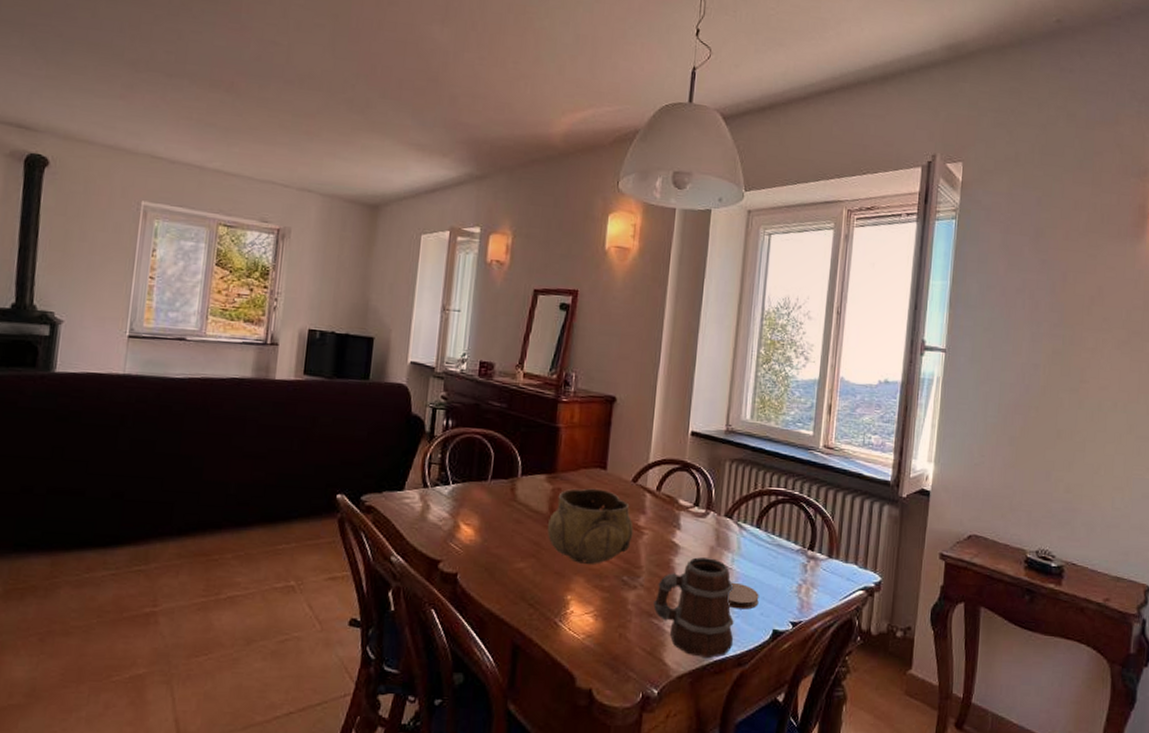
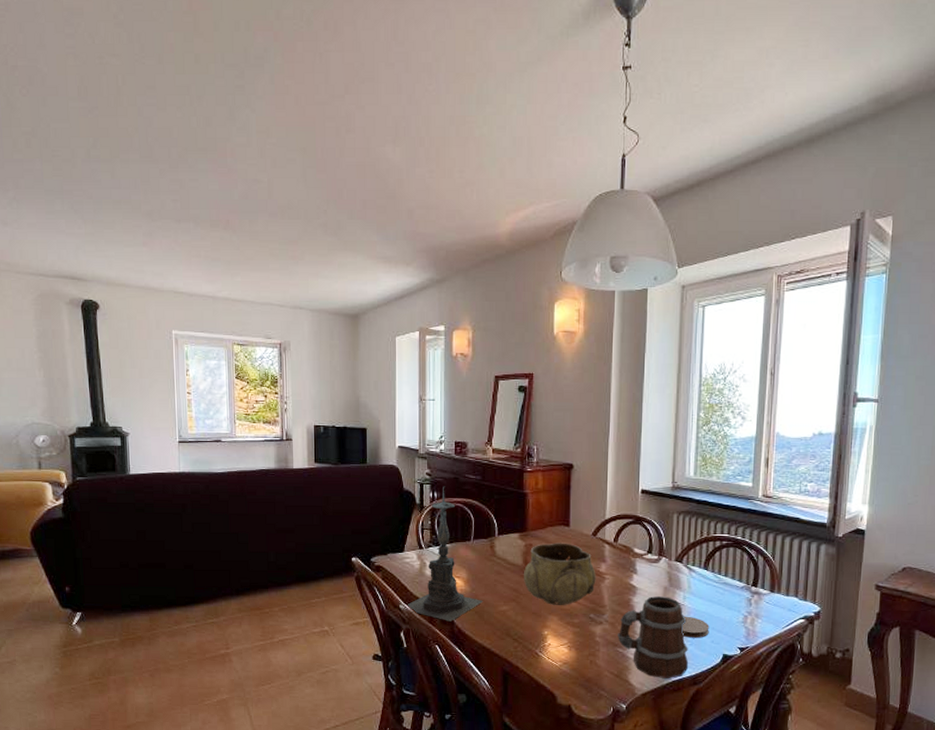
candle holder: none [398,413,496,580] -> present [405,486,483,621]

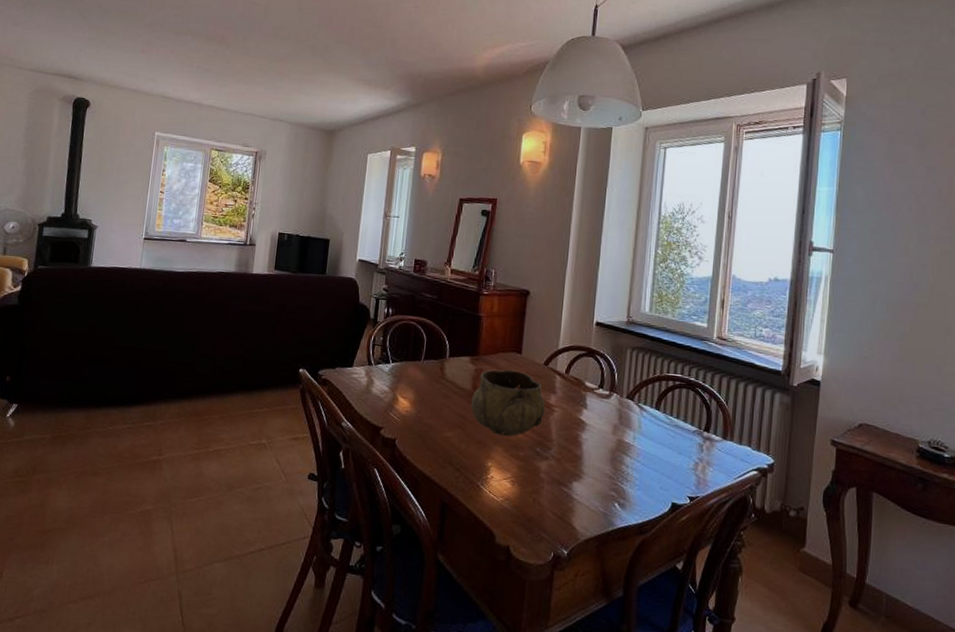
candle holder: present [405,486,483,621] -> none [348,303,428,444]
mug: present [618,596,688,678] -> none [563,434,636,525]
coaster: present [682,616,709,638] -> none [630,457,659,483]

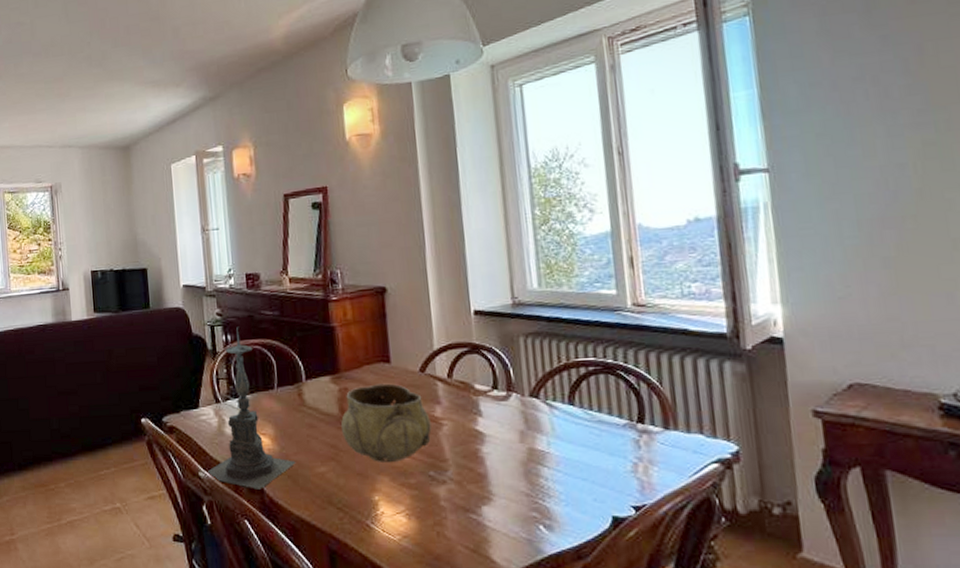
candle holder: none [348,303,428,444] -> present [205,326,296,490]

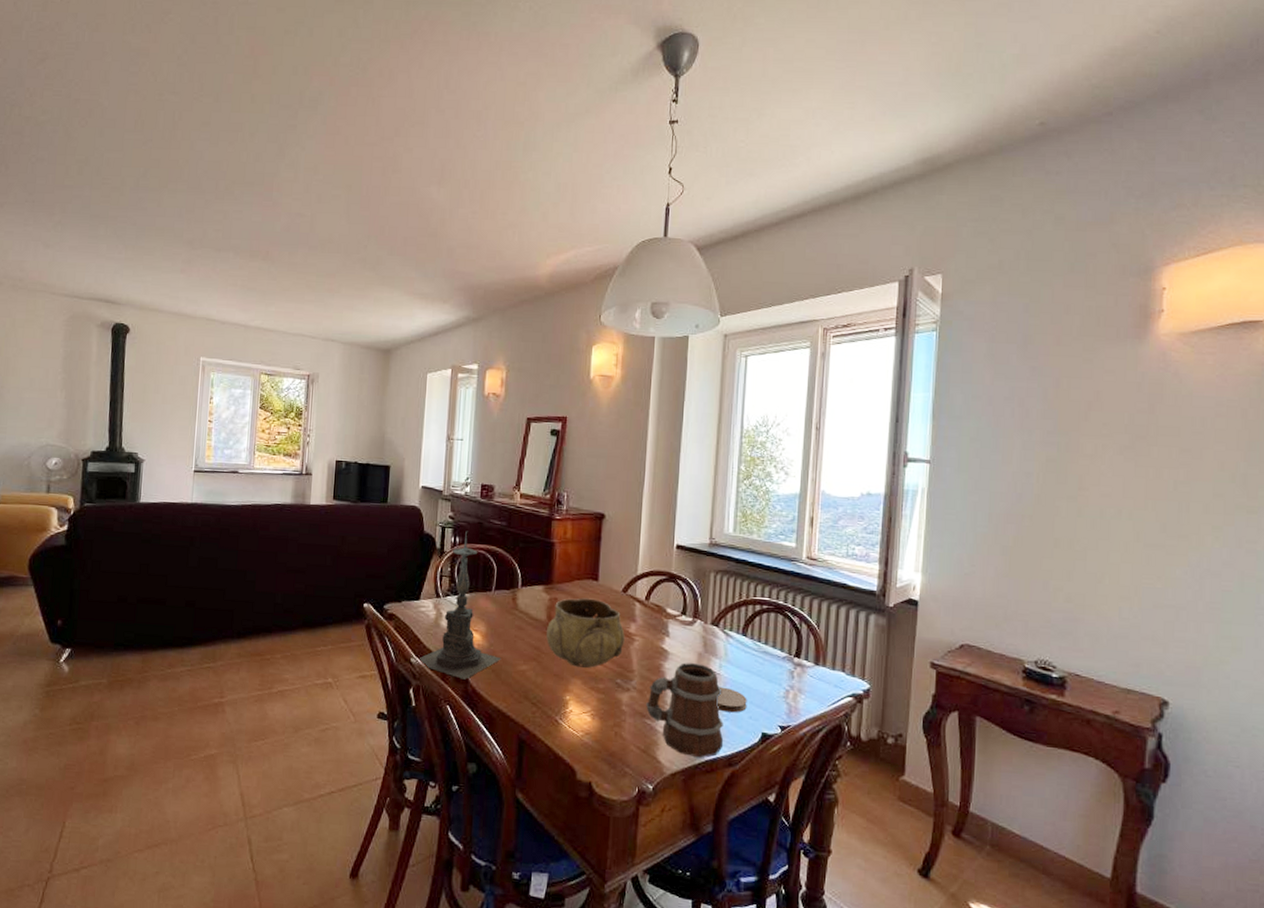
mug: none [468,443,567,552] -> present [646,663,724,757]
coaster: none [550,467,589,497] -> present [717,686,747,713]

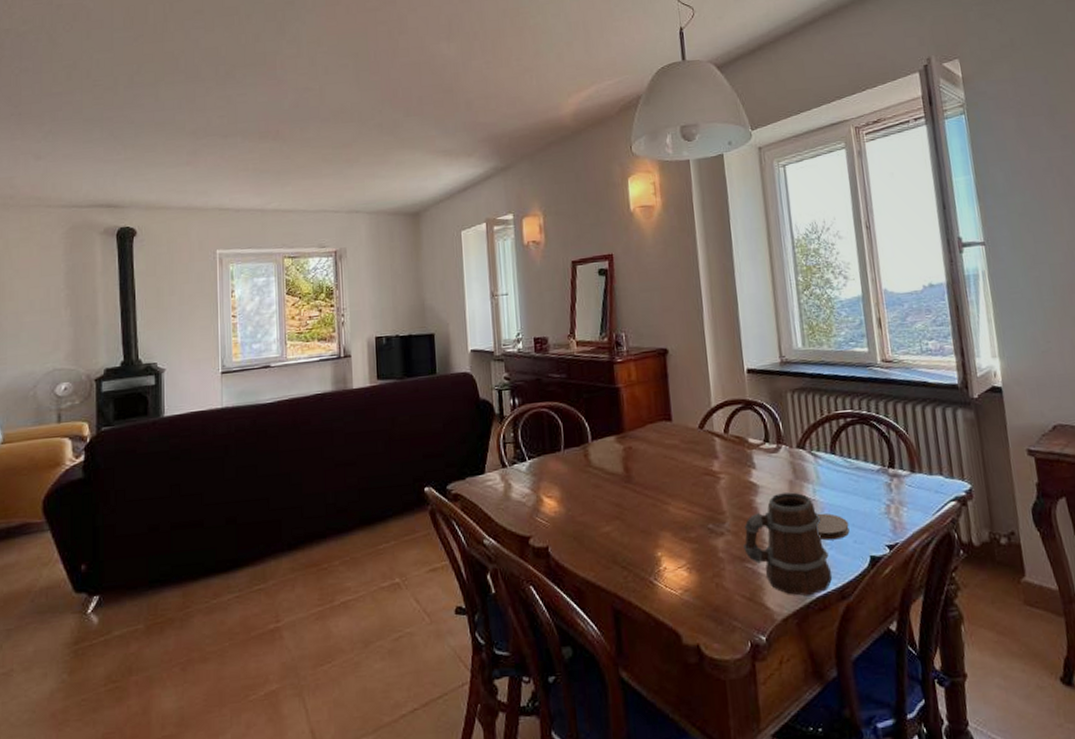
candle holder: present [417,531,502,680] -> none [490,390,582,554]
decorative bowl: present [546,598,625,668] -> none [625,441,710,518]

